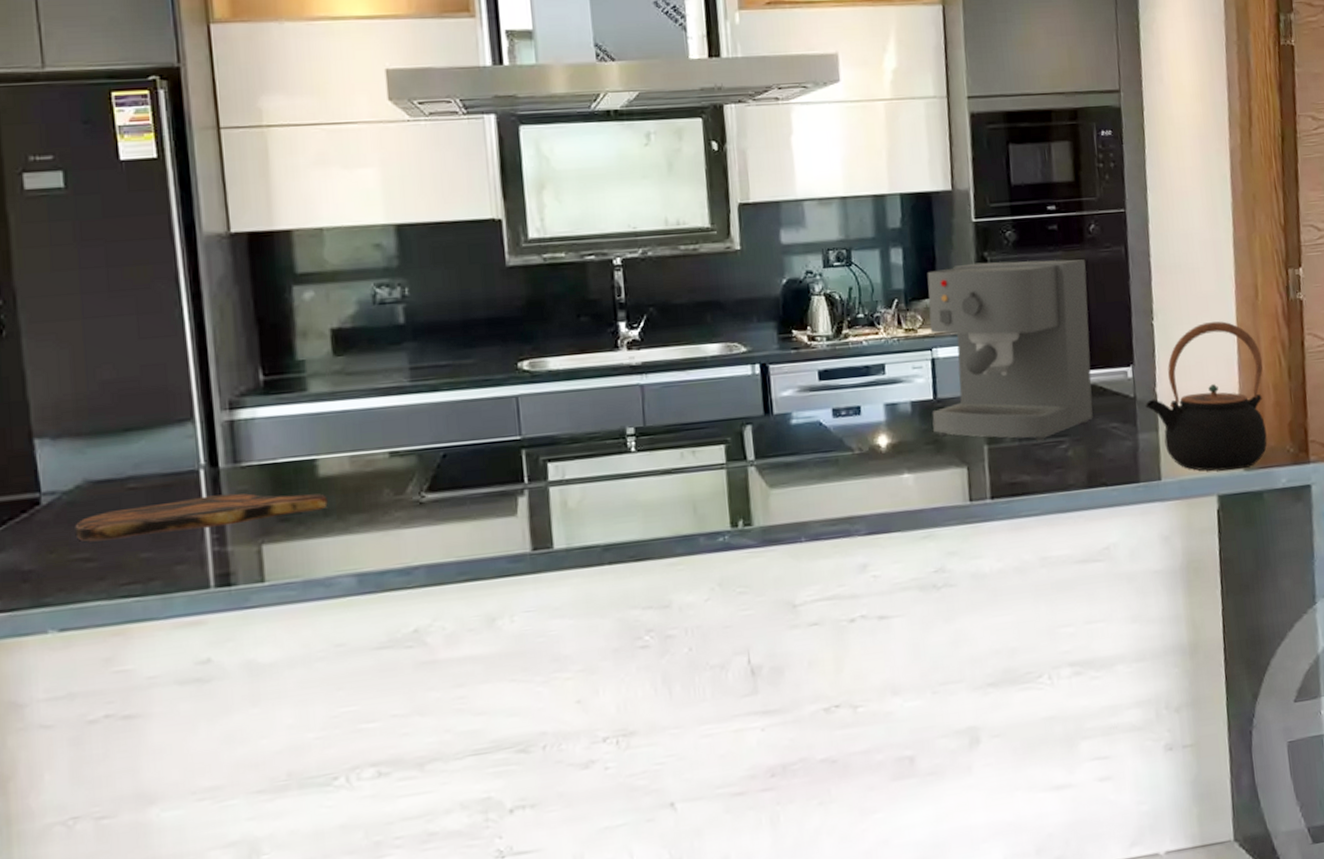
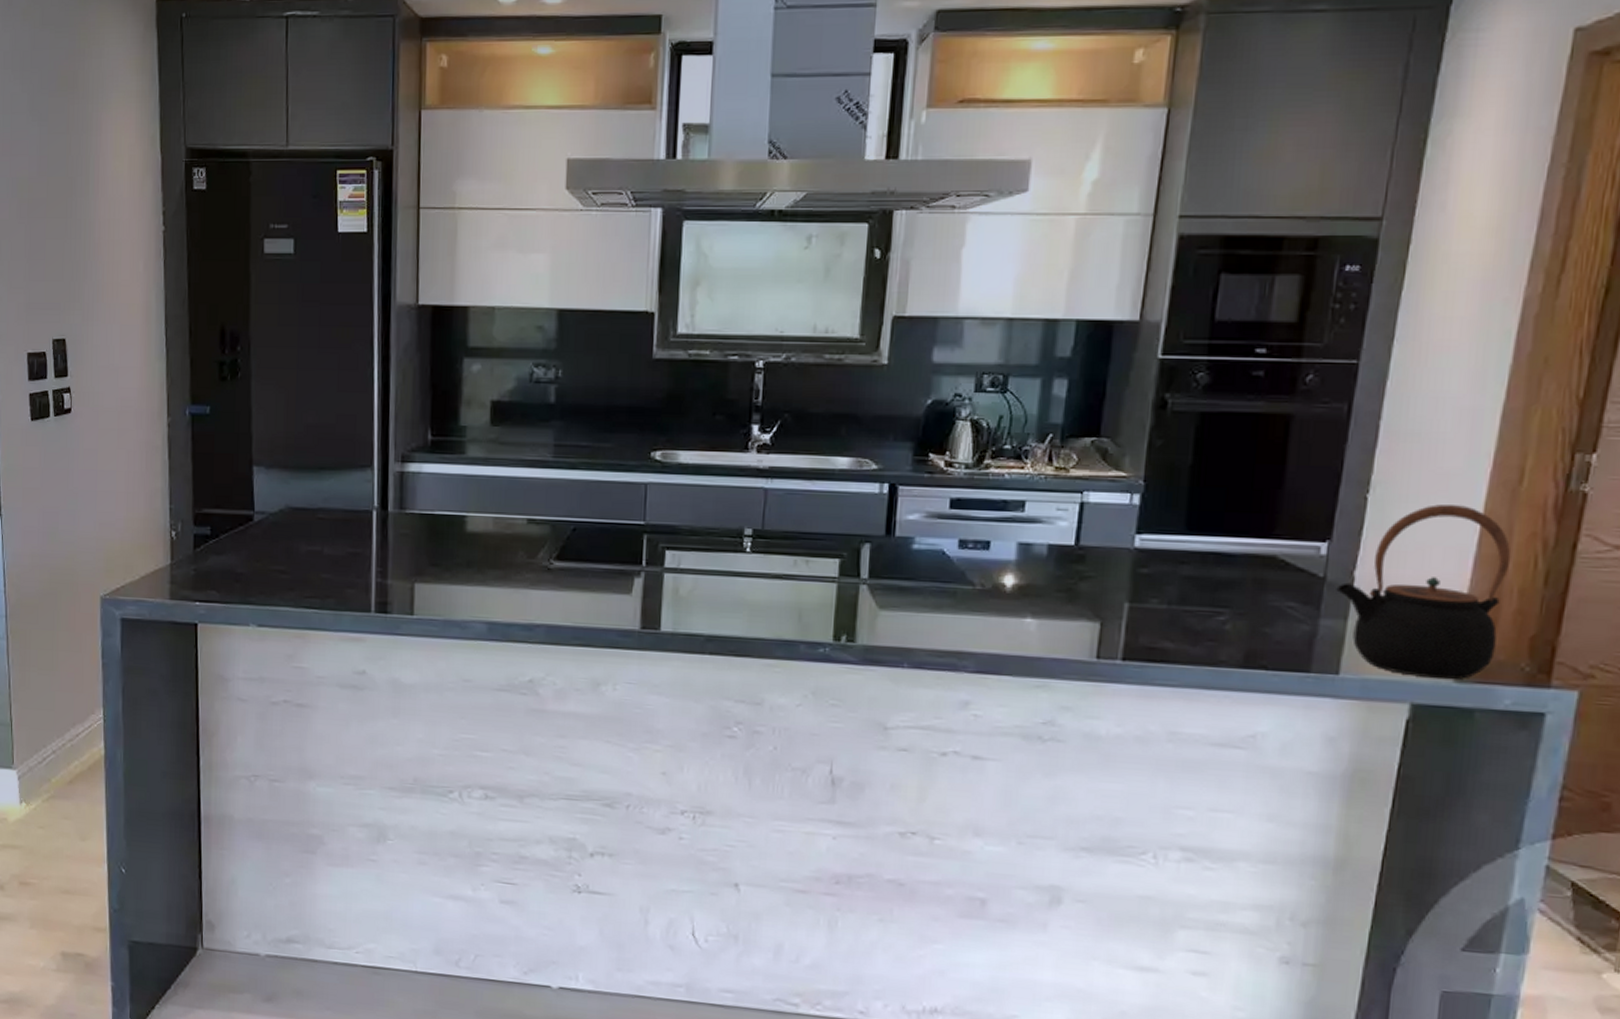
cutting board: present [75,493,328,542] -> none [276,534,471,562]
coffee maker: present [927,259,1093,442] -> none [1068,404,1294,609]

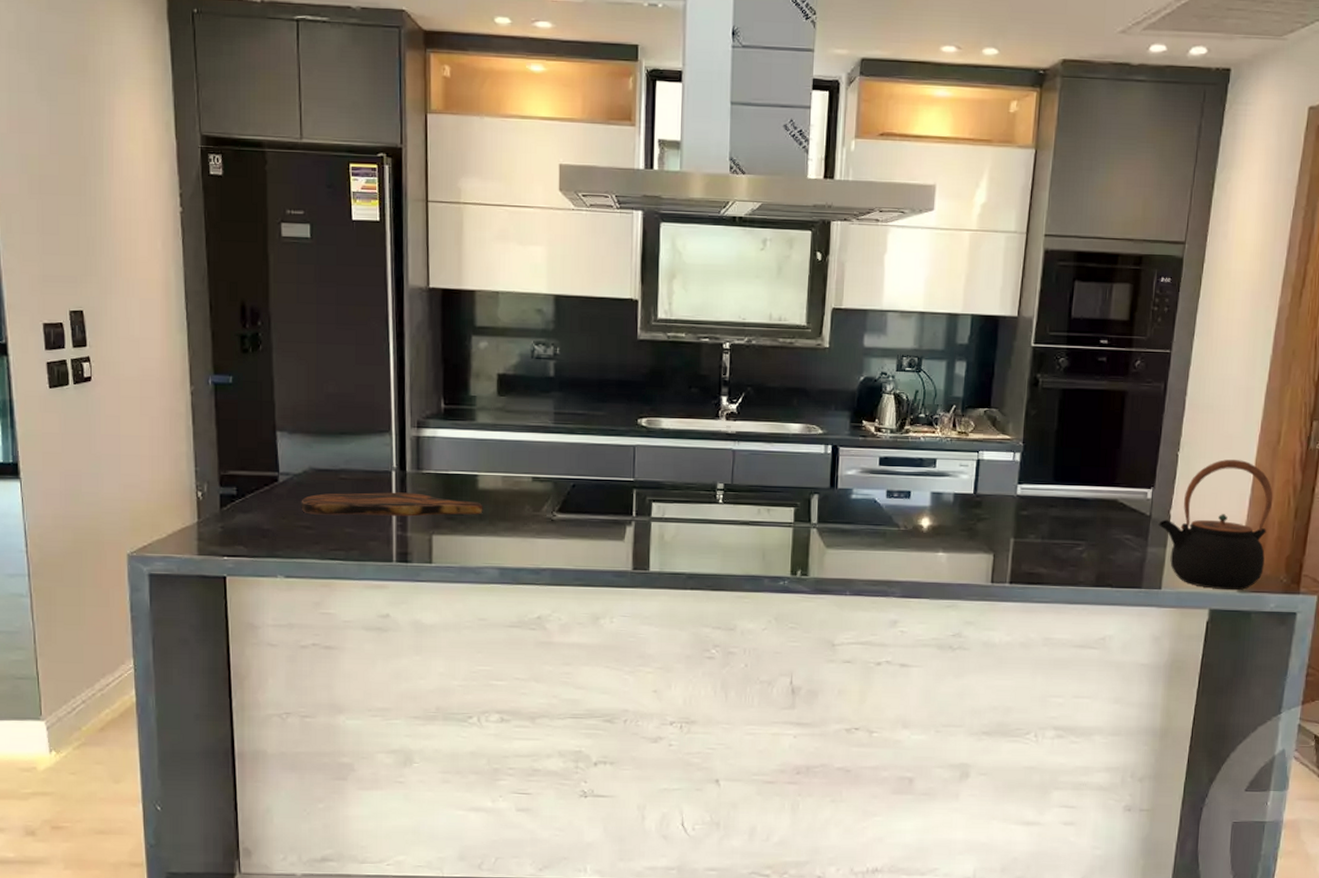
cutting board: none [276,534,471,562] -> present [301,492,483,517]

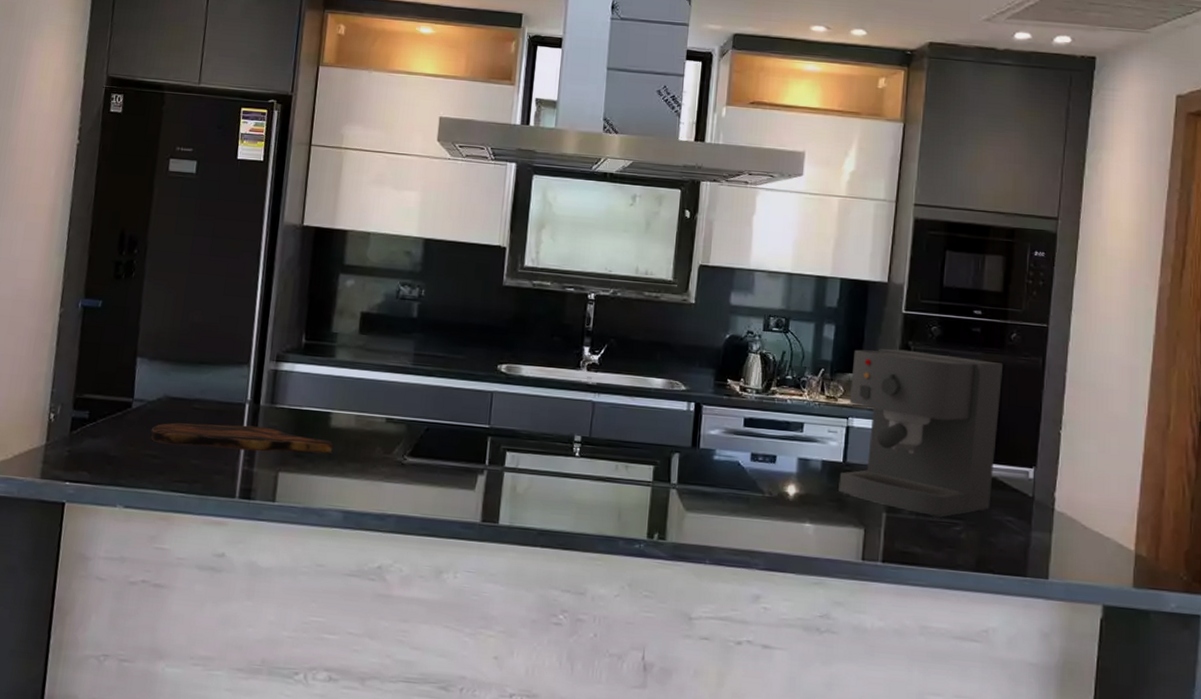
coffee maker: none [969,382,1127,542] -> present [838,349,1004,520]
teapot: present [1158,459,1273,591] -> none [1042,441,1166,586]

